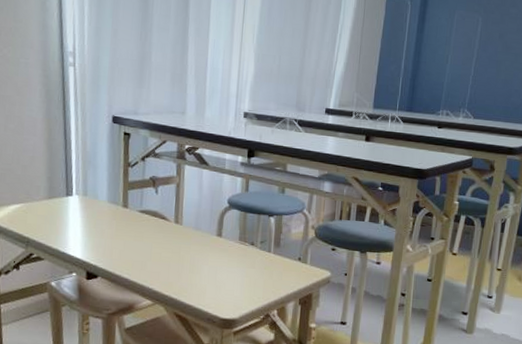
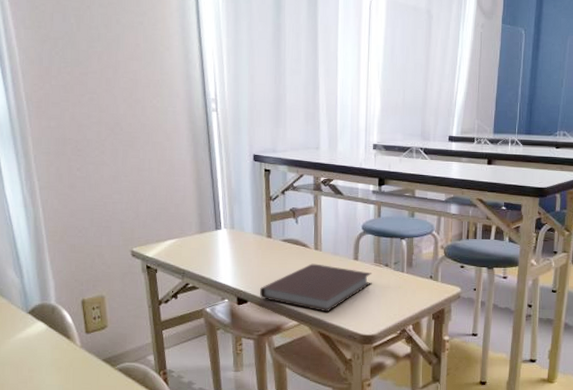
notebook: none [112,238,236,292] -> present [260,263,372,312]

